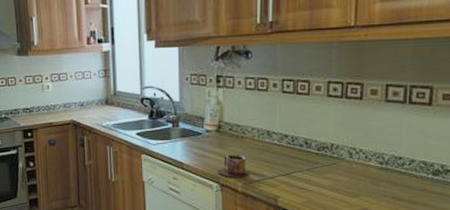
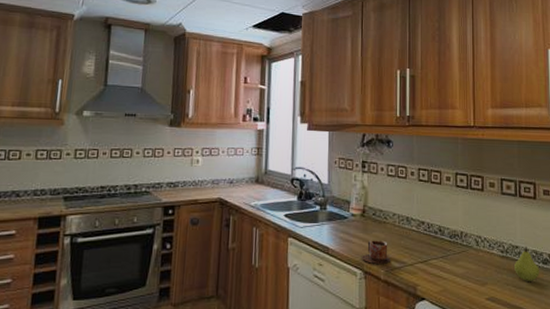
fruit: none [395,156,428,193] -> present [514,246,540,281]

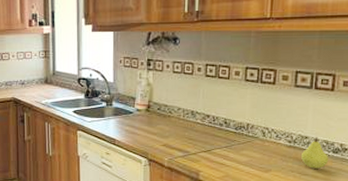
mug: present [362,240,392,264] -> none [147,132,175,153]

